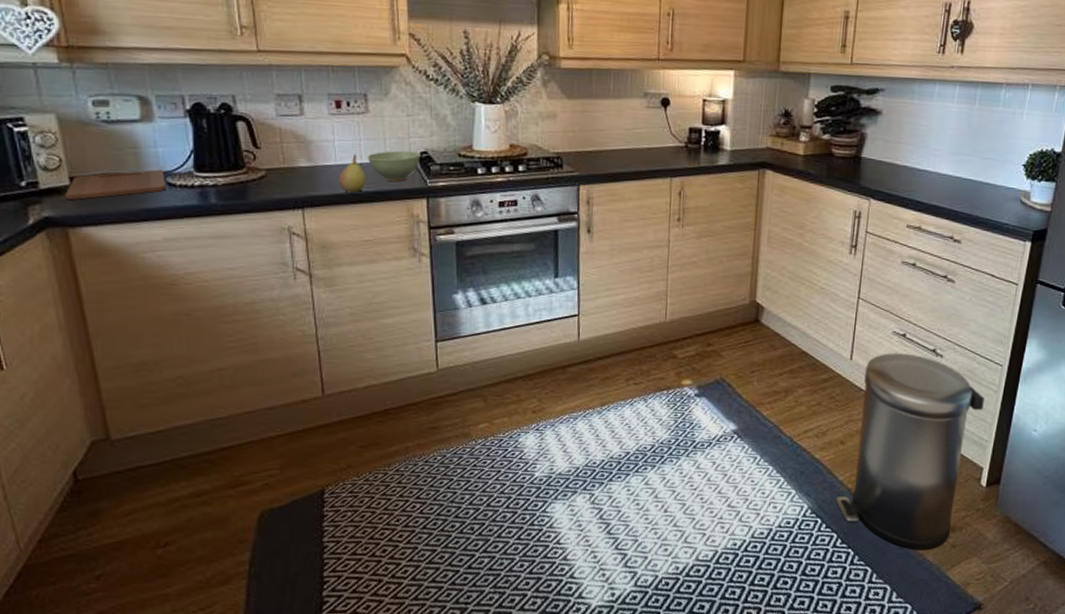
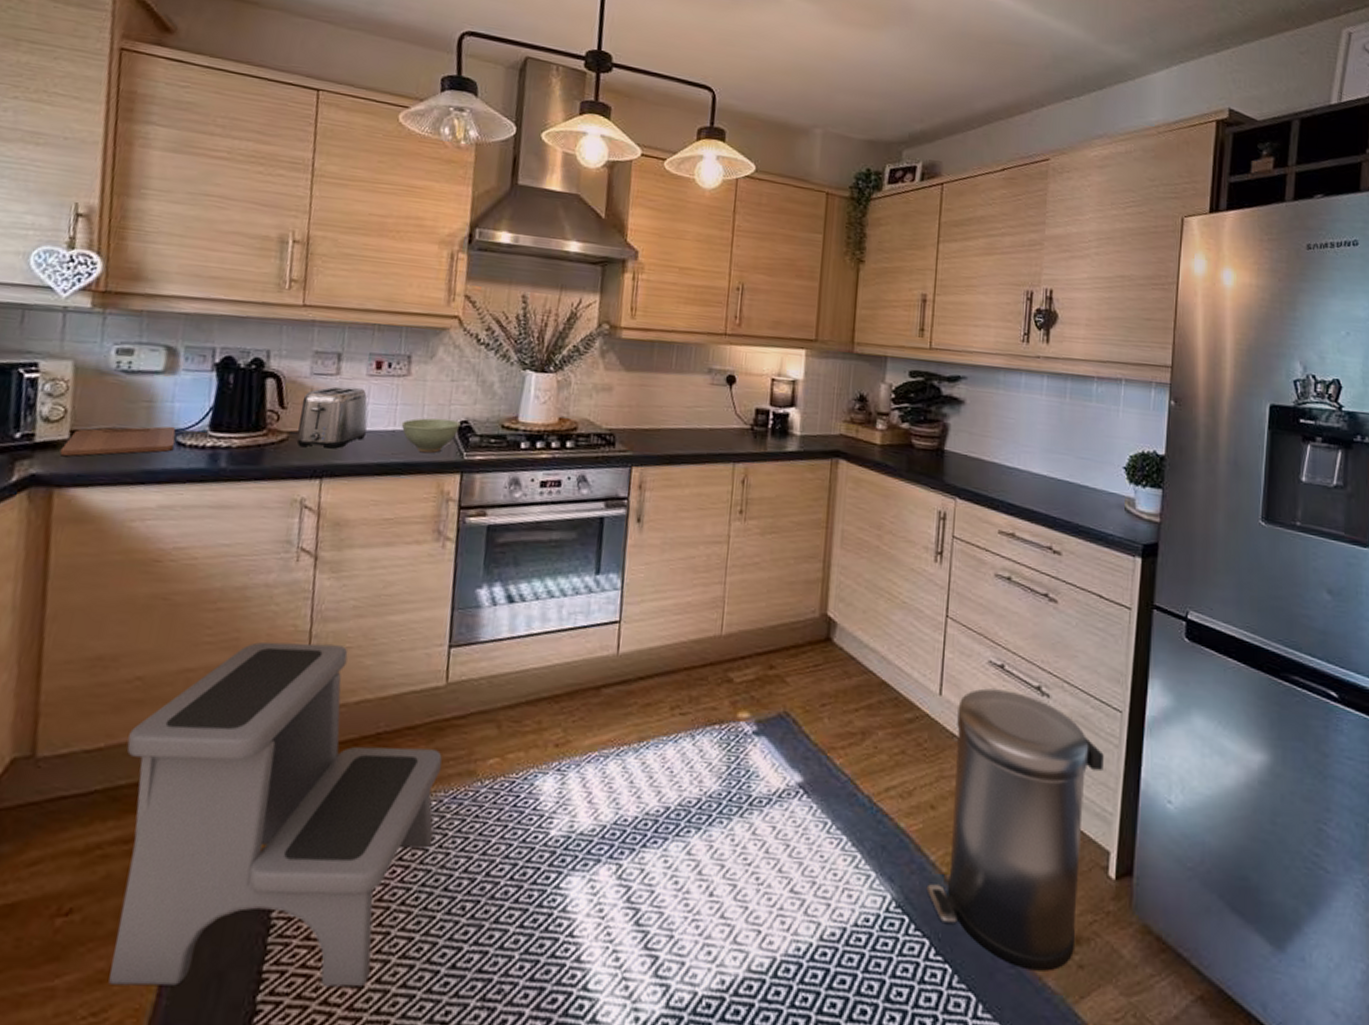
step stool: none [182,344,442,590] -> present [108,641,442,988]
toaster: none [273,126,337,182] -> present [296,386,368,449]
fruit: present [339,153,367,193] -> none [365,419,398,464]

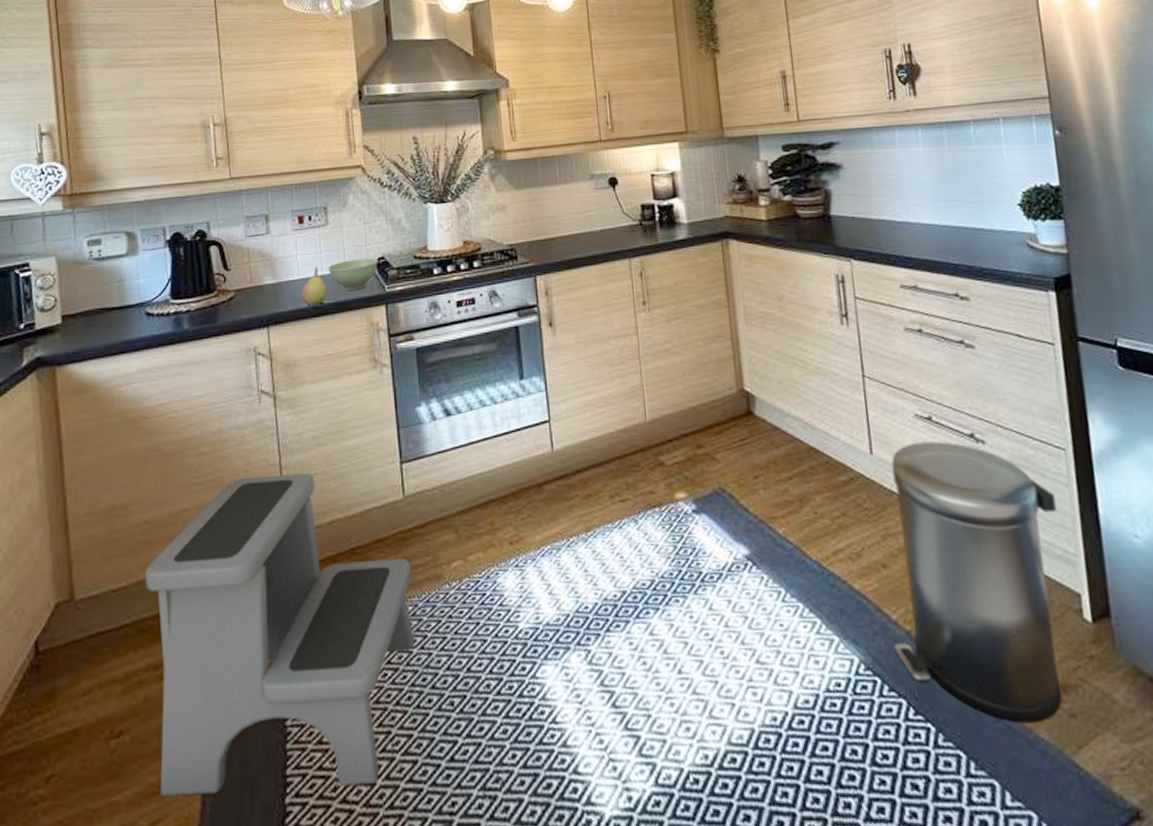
cutting board: present [59,426,176,458] -> none [56,300,145,339]
toaster: present [296,386,368,449] -> none [242,243,300,302]
fruit: none [365,419,398,464] -> present [301,266,328,306]

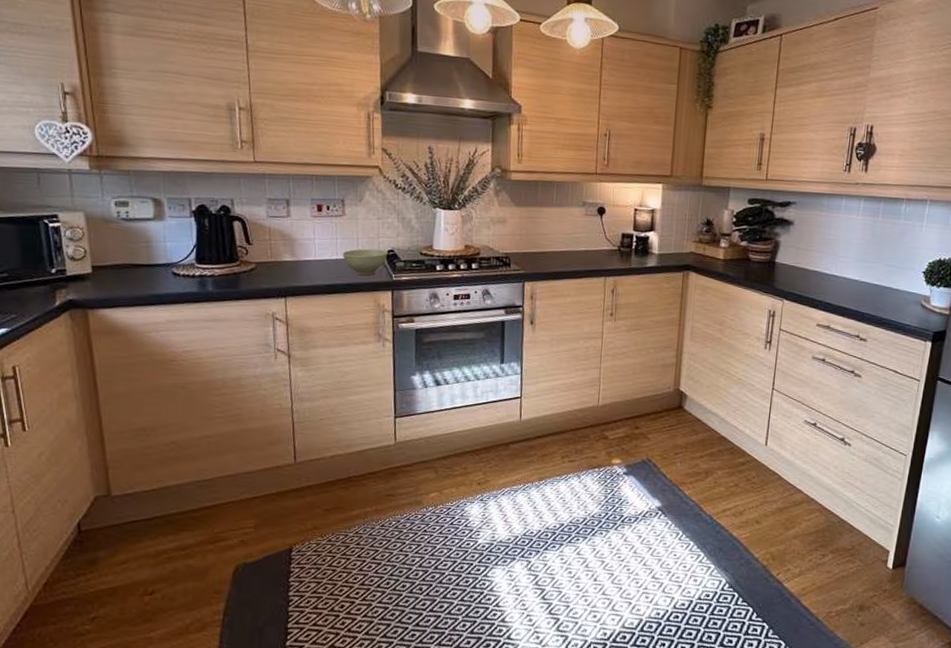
step stool: present [145,473,415,796] -> none [173,416,397,638]
fruit: present [301,266,328,306] -> none [317,250,341,285]
pedal bin: present [891,441,1062,723] -> none [751,440,890,627]

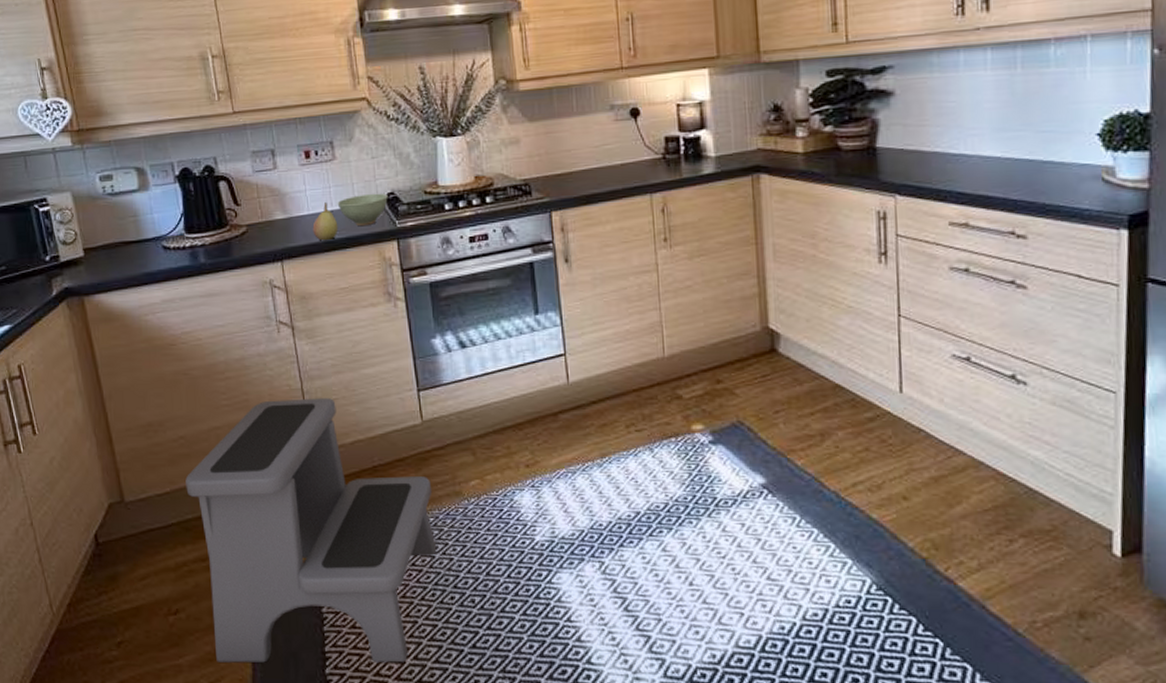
step stool: none [173,416,397,638] -> present [185,398,437,663]
fruit: none [317,250,341,285] -> present [312,201,339,241]

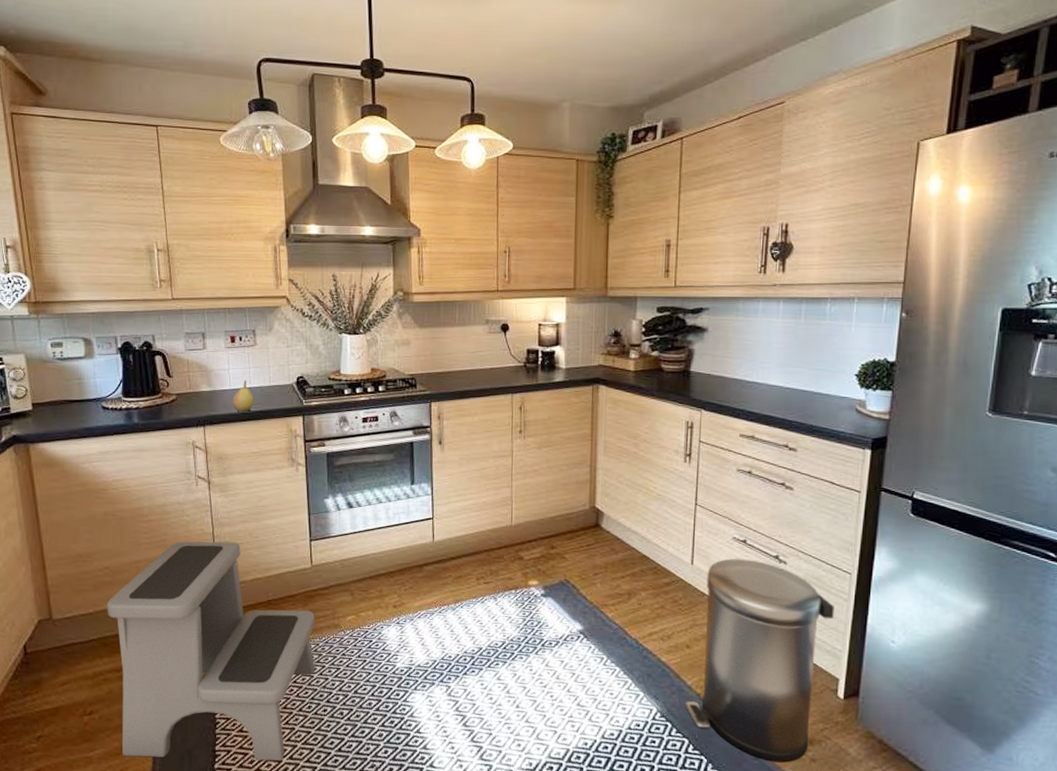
bowl: present [337,193,388,227] -> none [255,376,298,403]
pedal bin: none [907,382,1098,644] -> present [684,558,834,763]

